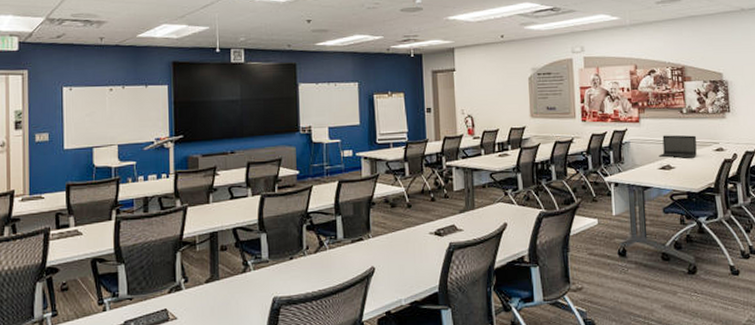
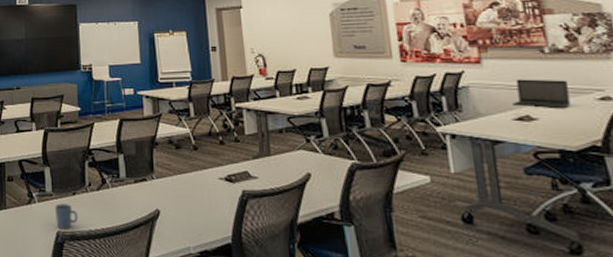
mug: none [272,269,296,295] -> present [55,204,79,229]

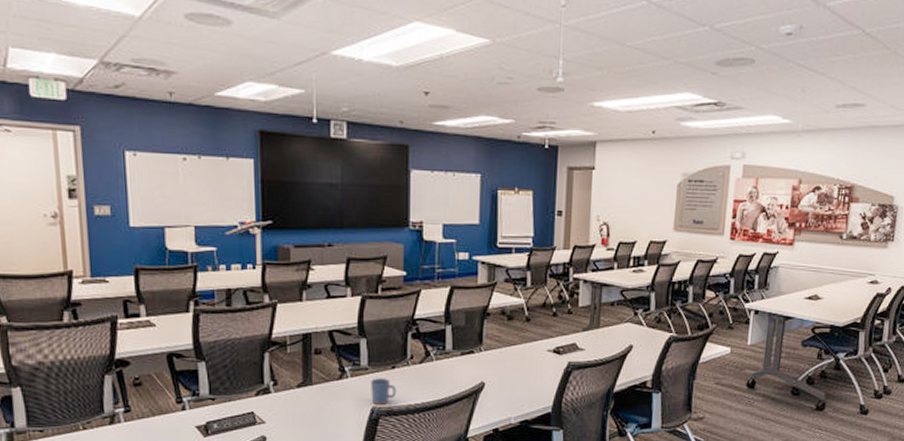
laptop: present [512,79,571,109] -> none [807,262,853,290]

